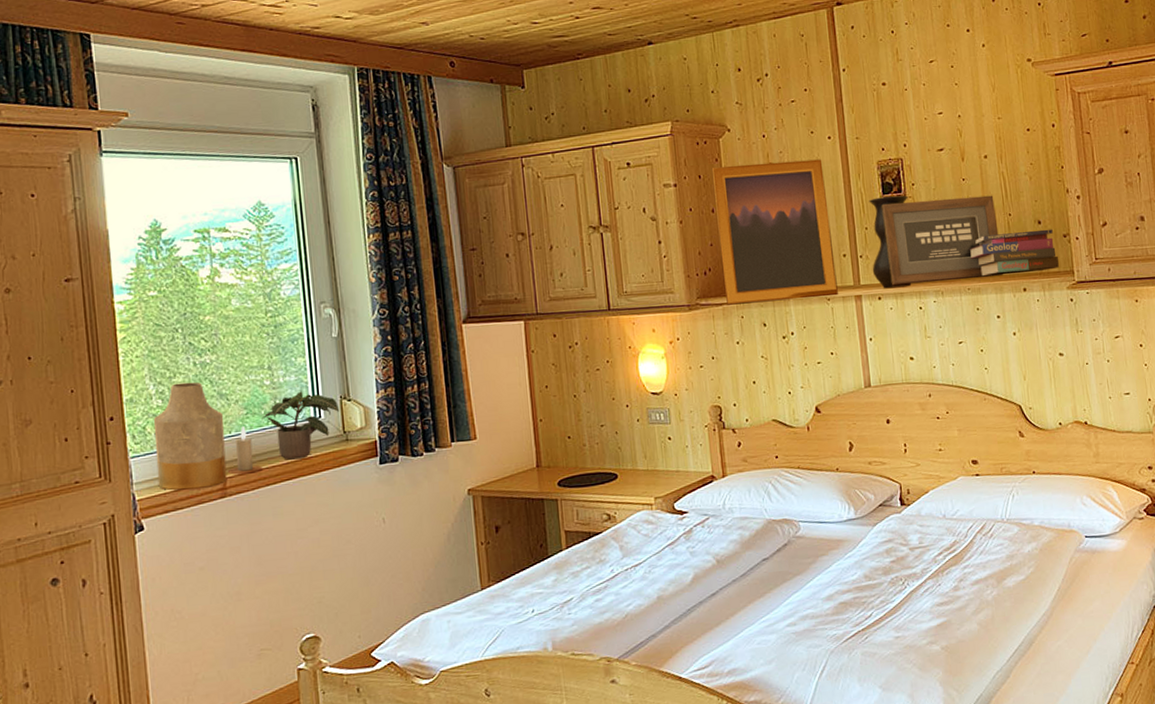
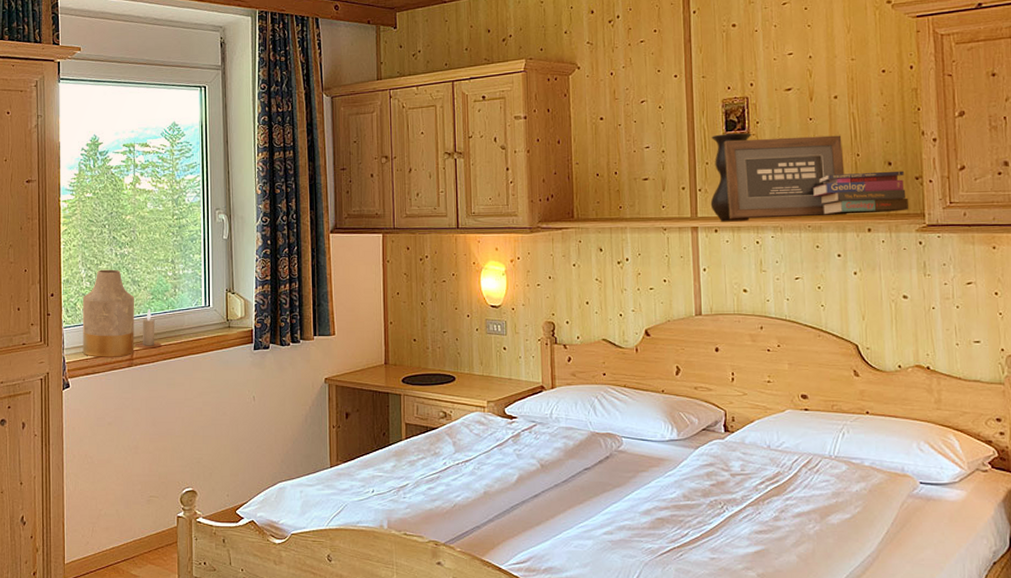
potted plant: present [261,391,339,461] -> none [163,283,224,341]
picture frame: present [711,159,838,305] -> none [560,96,675,230]

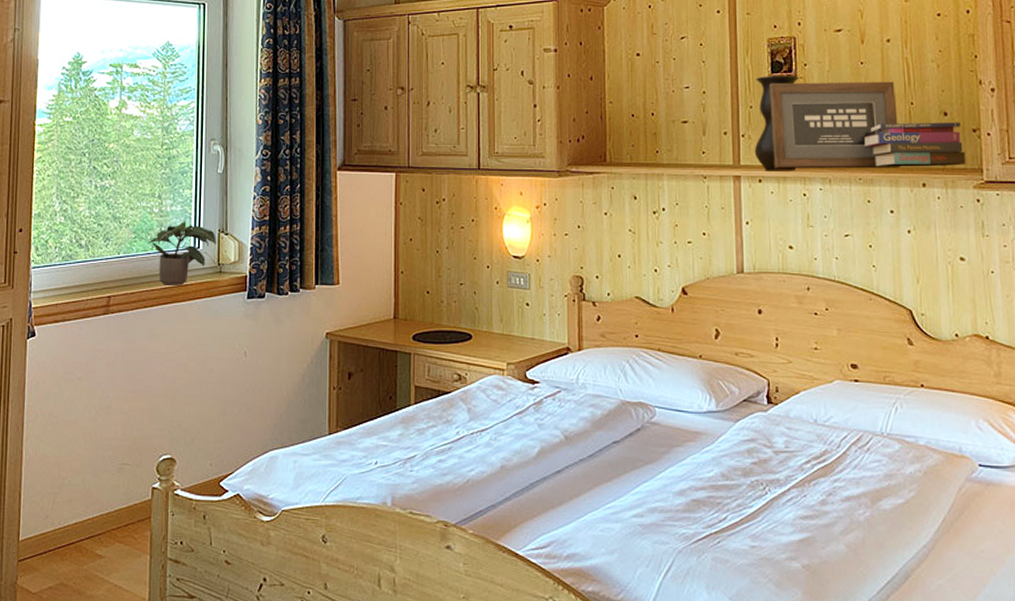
vase: present [82,269,135,358] -> none [52,203,115,304]
candle: present [134,309,163,350] -> none [112,249,144,295]
potted plant: none [163,283,224,341] -> present [147,221,216,287]

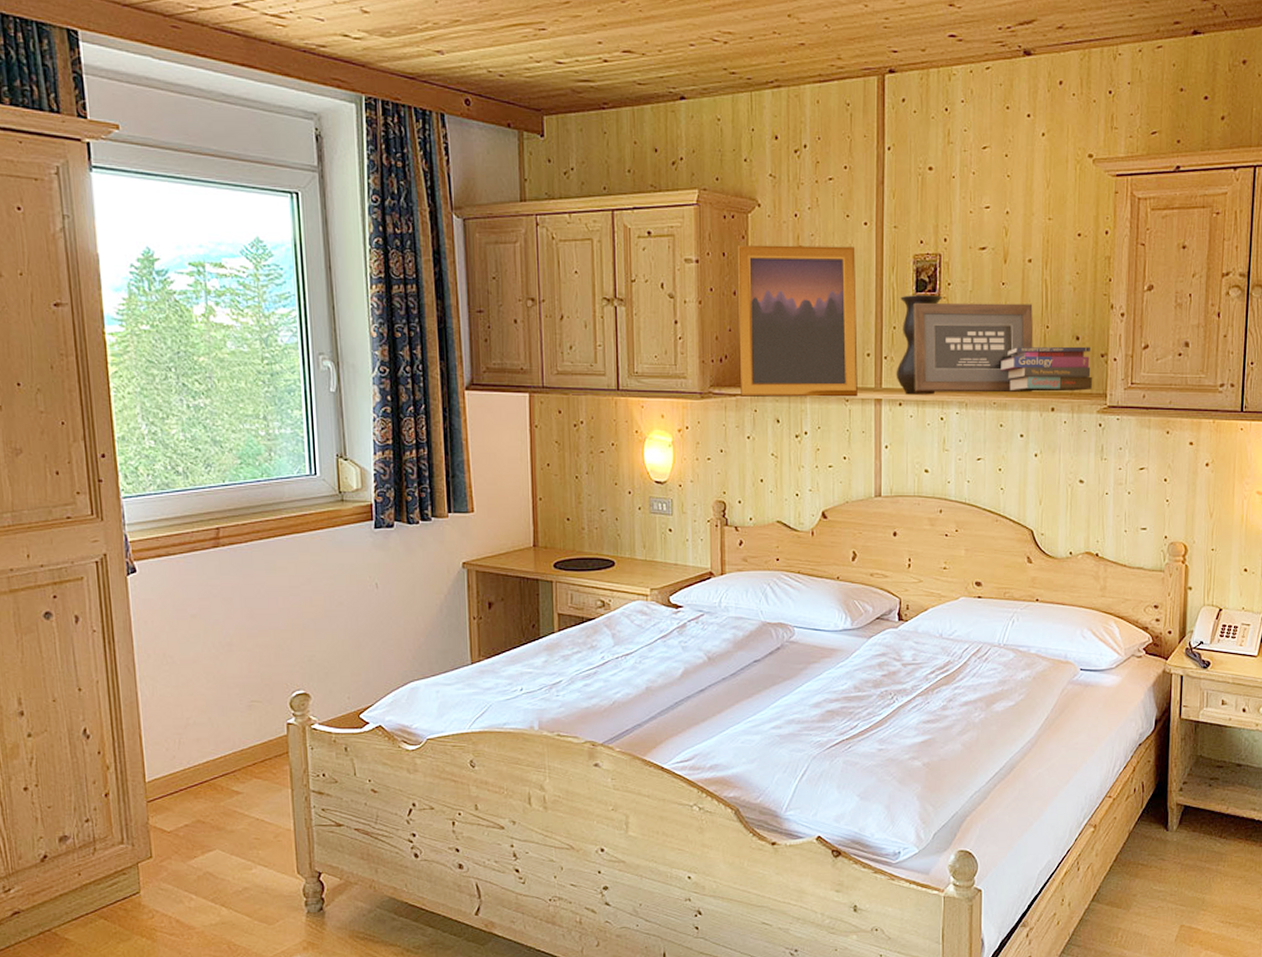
potted plant: present [147,221,216,287] -> none [256,445,335,517]
picture frame: none [593,33,715,174] -> present [737,244,858,397]

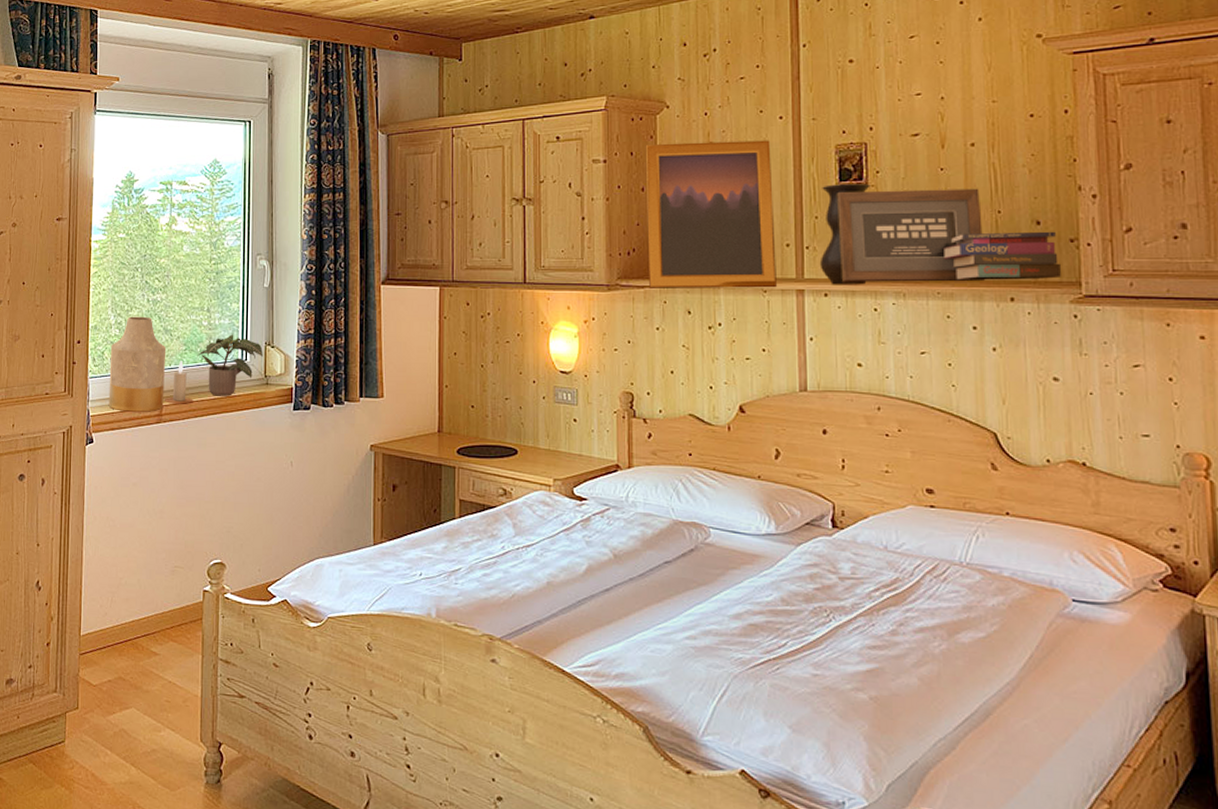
vase: none [145,425,221,537] -> present [108,316,167,413]
candle: none [220,476,258,527] -> present [164,361,194,405]
potted plant: none [256,445,335,517] -> present [197,334,263,398]

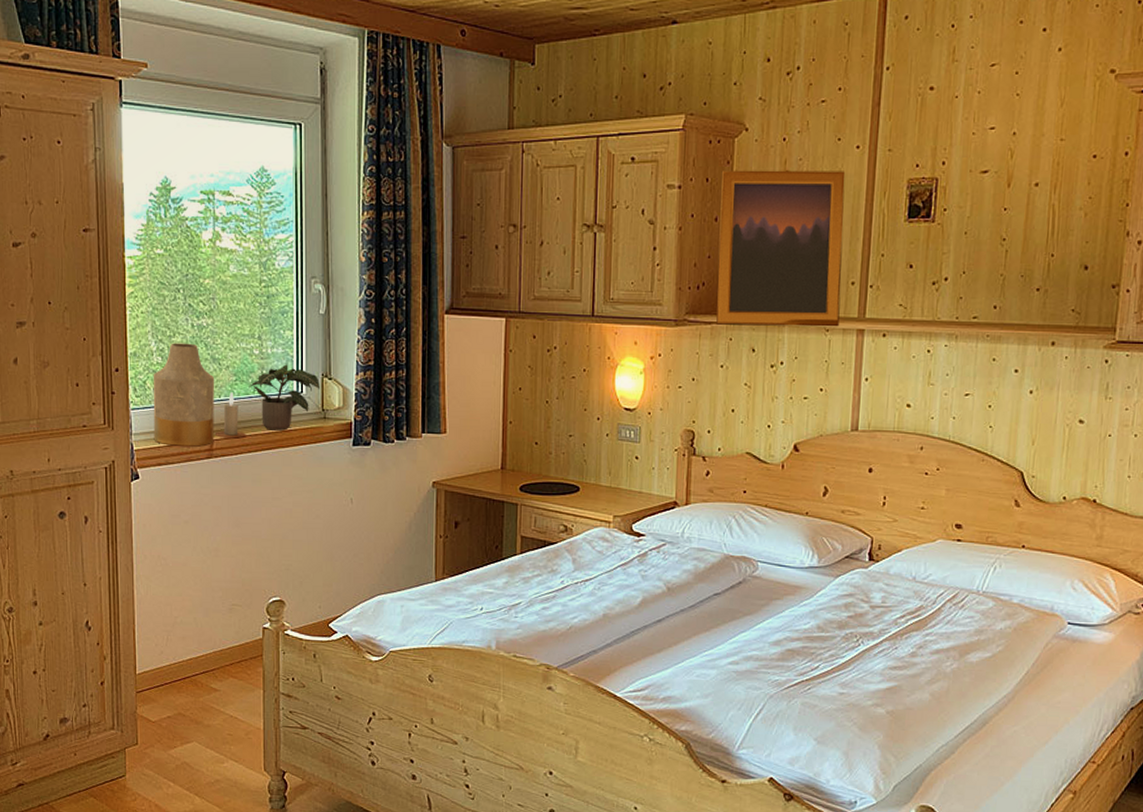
vase: present [819,183,870,285] -> none [881,220,937,326]
picture frame: present [837,188,985,282] -> none [900,229,1037,326]
books: present [942,231,1061,281] -> none [996,276,1100,325]

